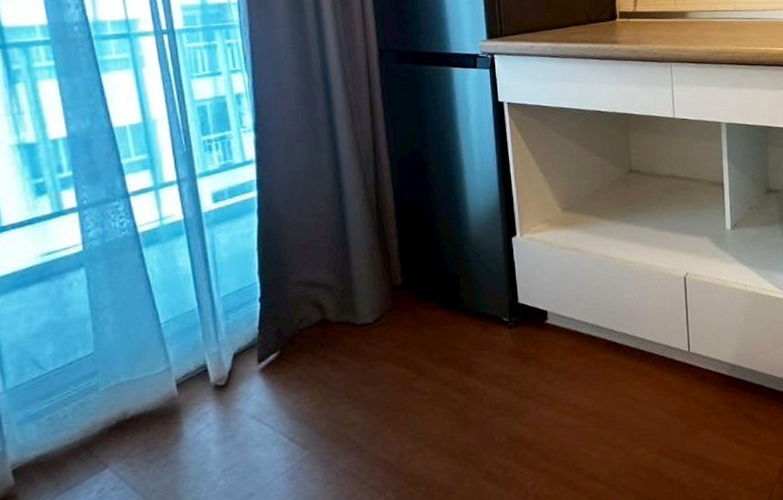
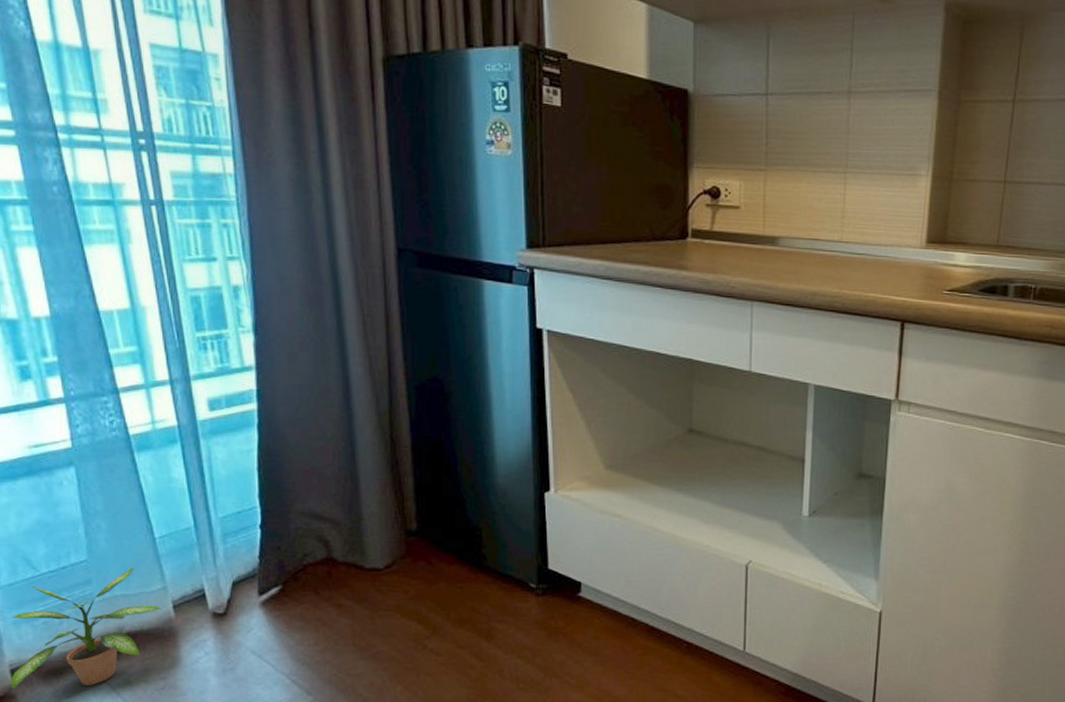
potted plant: none [13,352,166,490] -> present [11,566,162,690]

